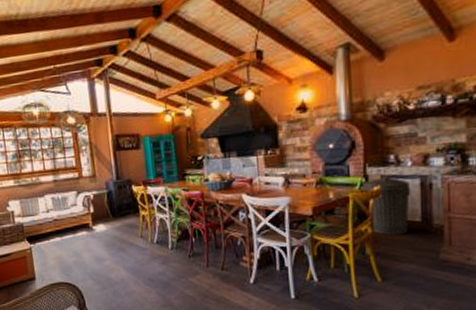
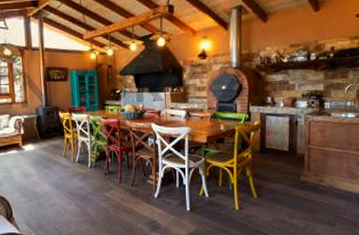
trash can: present [362,177,411,235] -> none [246,114,282,160]

